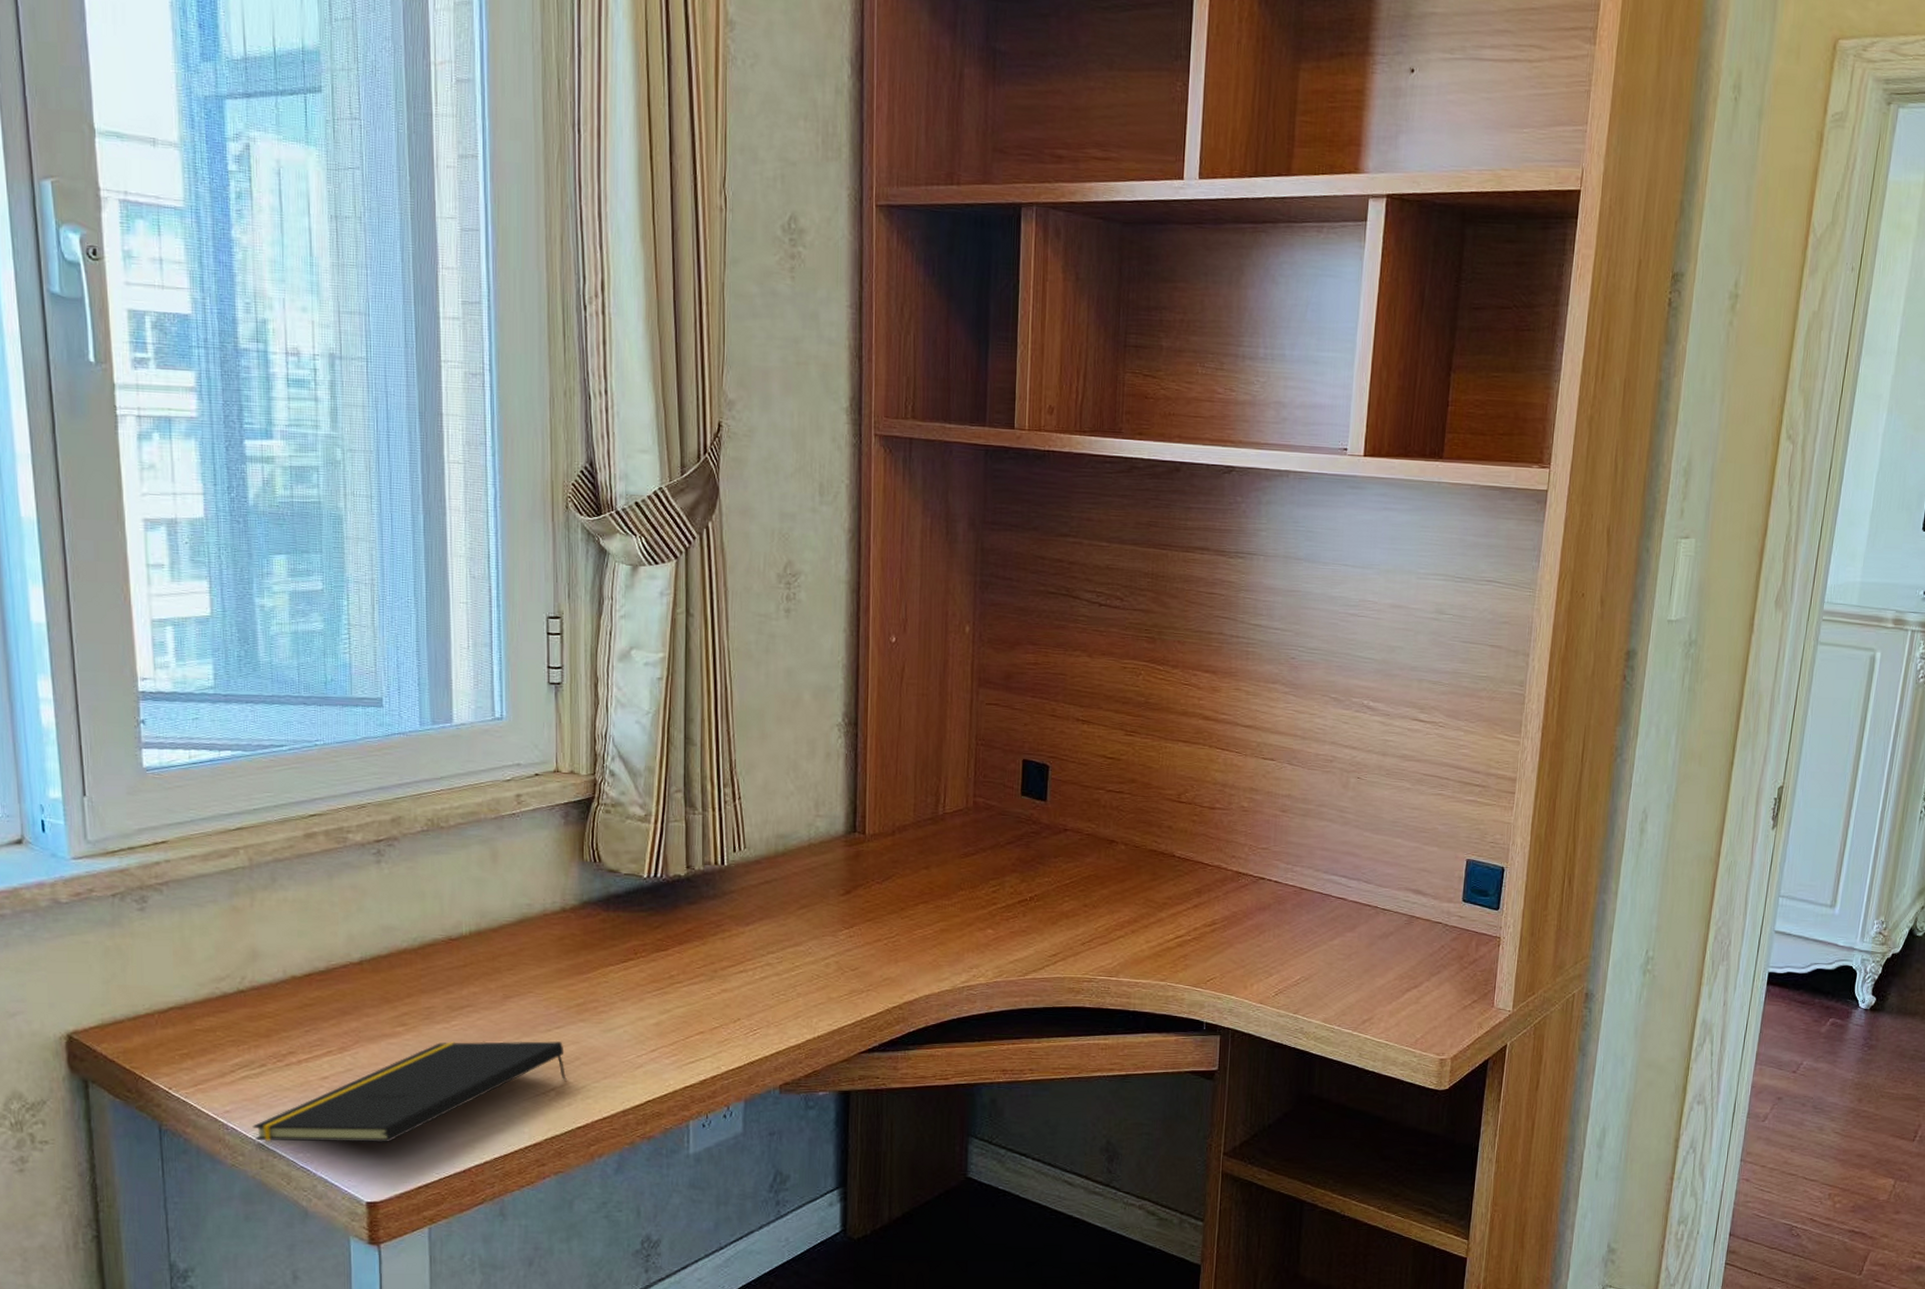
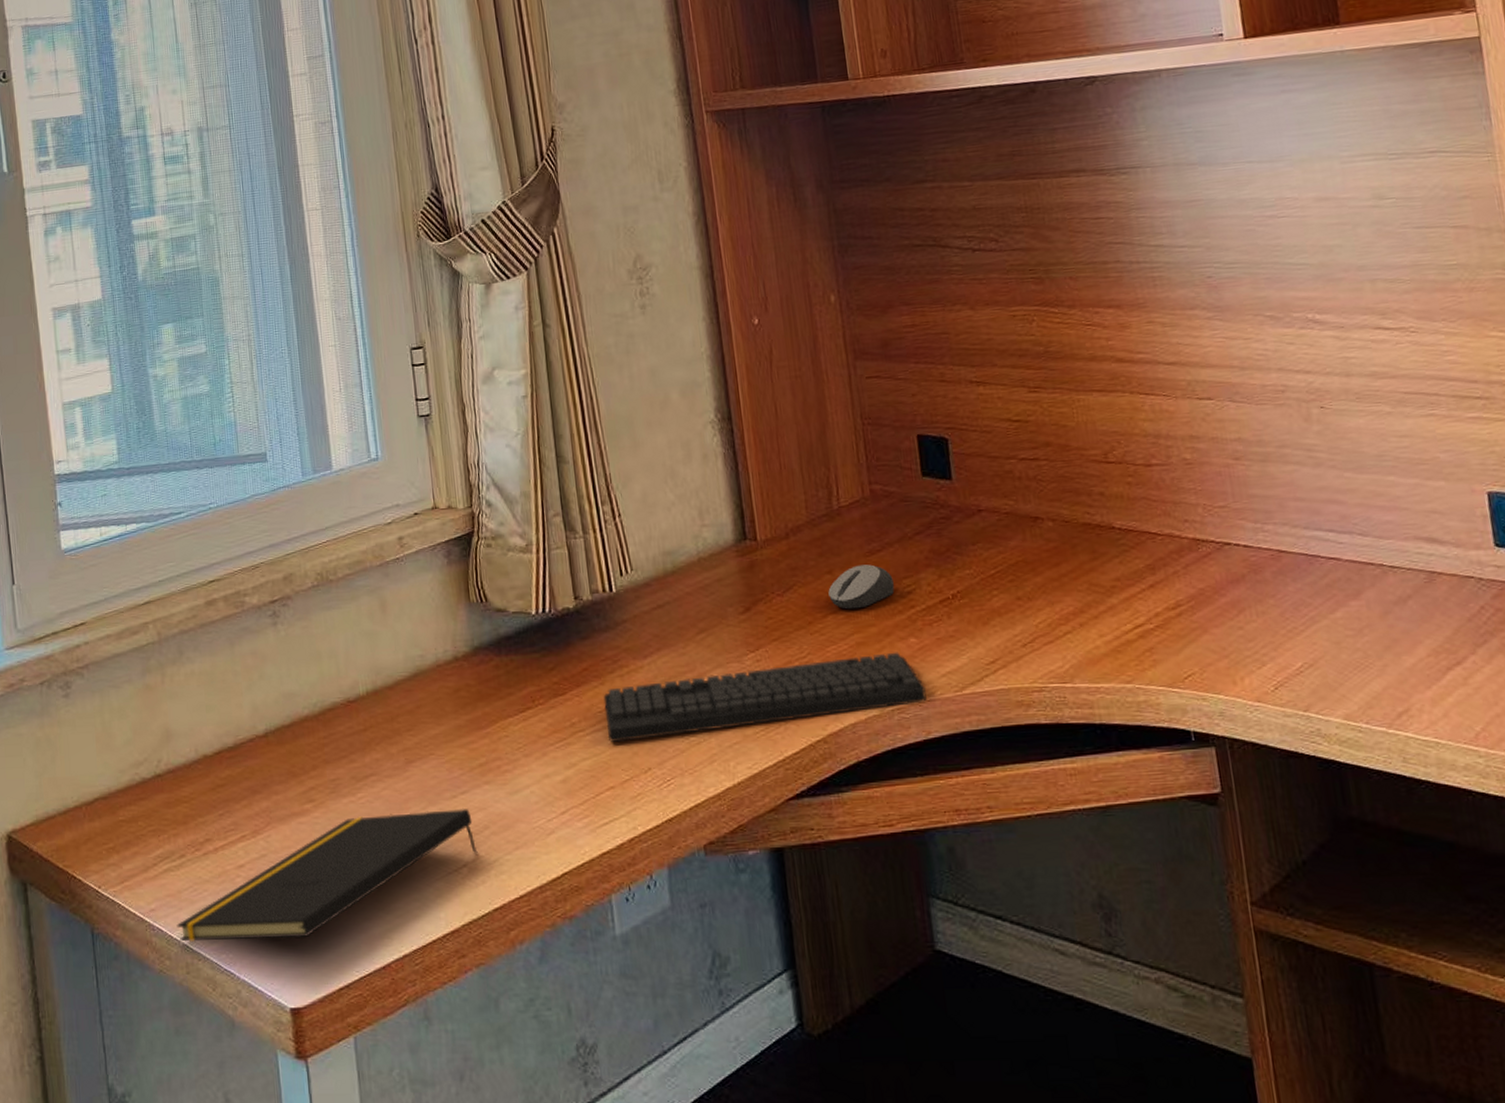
keyboard: none [703,940,994,995] -> present [603,652,927,743]
computer mouse: none [923,864,981,901] -> present [828,564,895,610]

